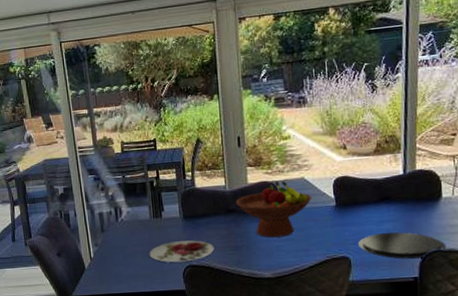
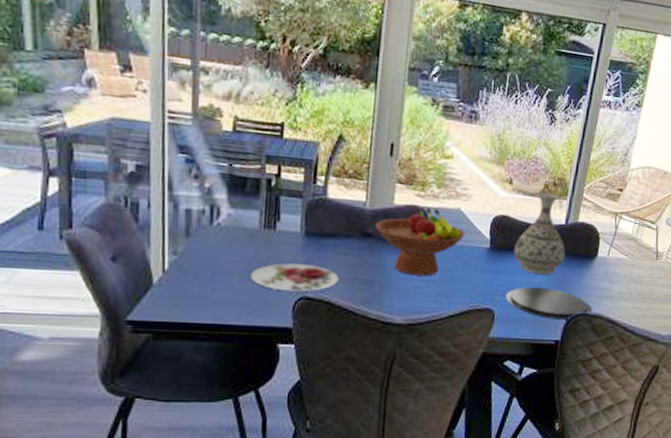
vase: none [358,150,410,221] -> present [514,192,566,275]

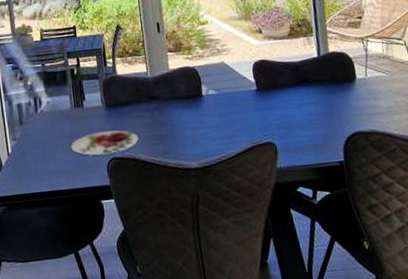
fruit bowl: present [374,207,466,277] -> none [157,65,233,125]
plate: present [505,287,593,320] -> none [281,114,367,143]
vase: present [514,192,566,275] -> none [278,33,327,105]

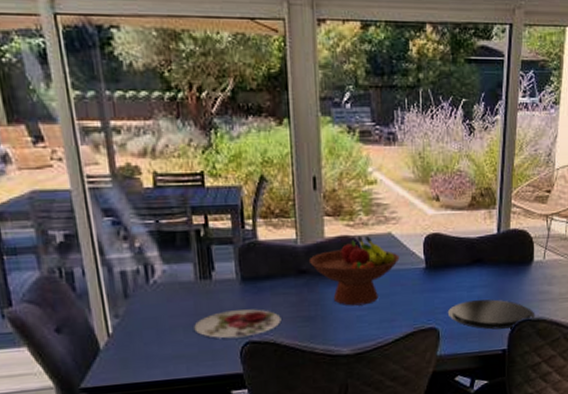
fruit bowl: none [157,65,233,125] -> present [308,235,400,306]
plate: none [281,114,367,143] -> present [447,299,535,330]

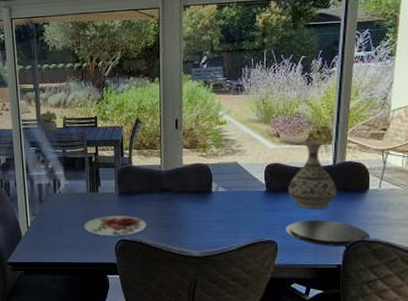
fruit bowl: present [308,235,400,306] -> none [169,163,244,218]
vase: none [450,204,502,287] -> present [288,140,337,209]

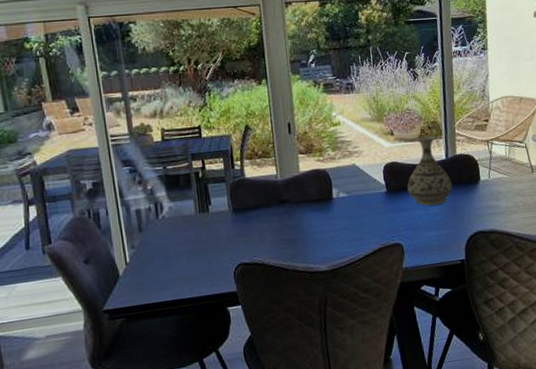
plate: present [84,216,147,236] -> none [195,235,267,262]
plate: present [285,220,371,246] -> none [409,215,487,243]

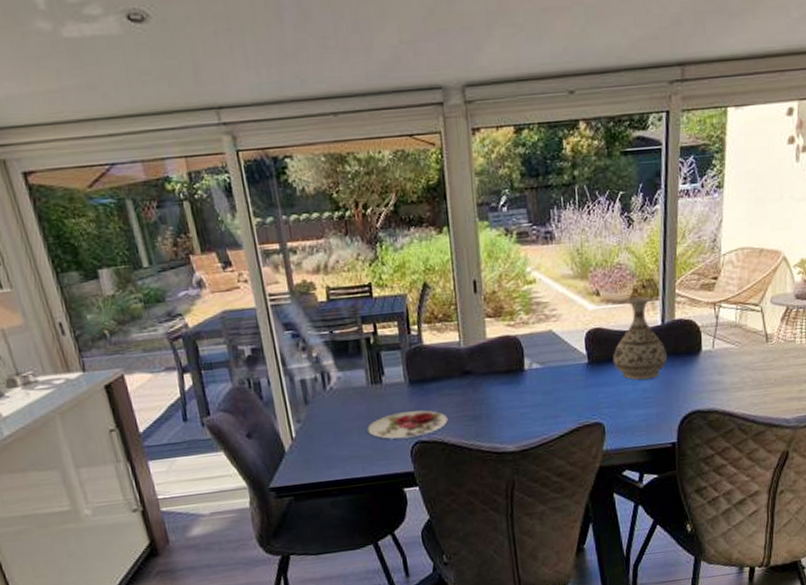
plate: none [195,235,267,262] -> present [367,410,448,439]

